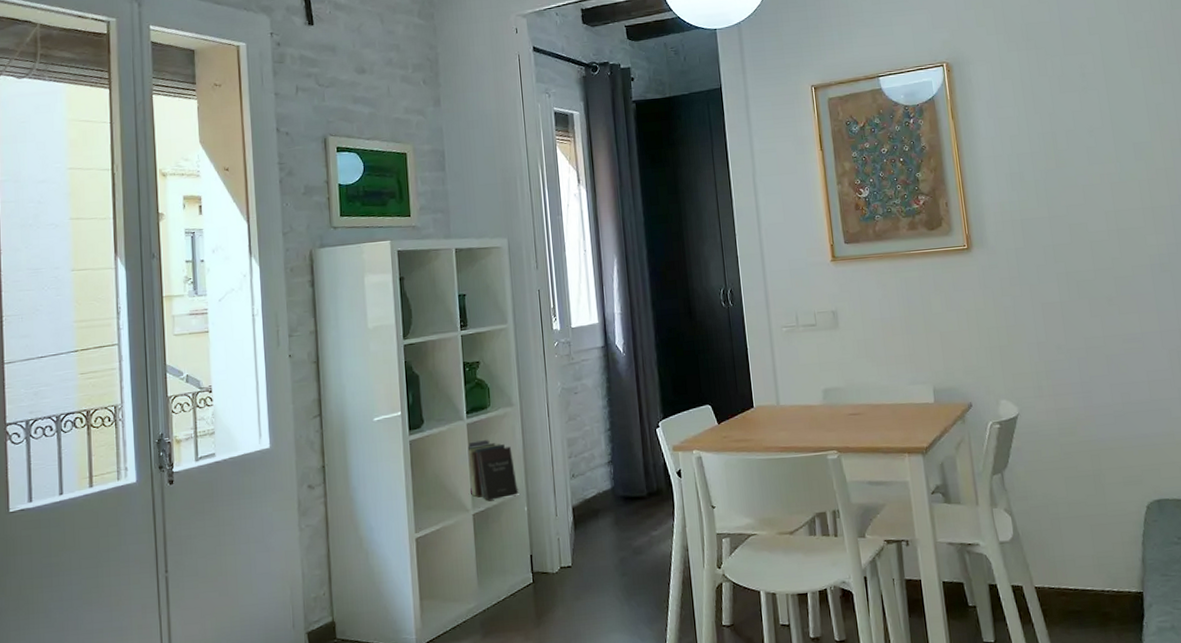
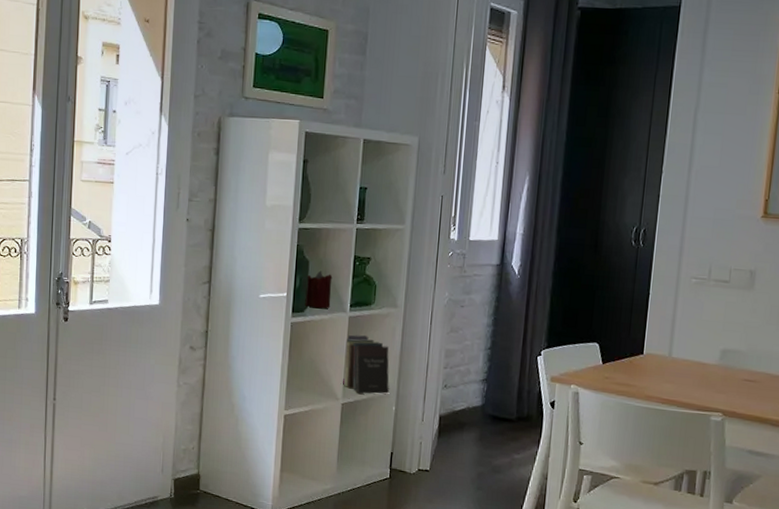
candle: none [419,383,447,423] -> present [305,270,333,309]

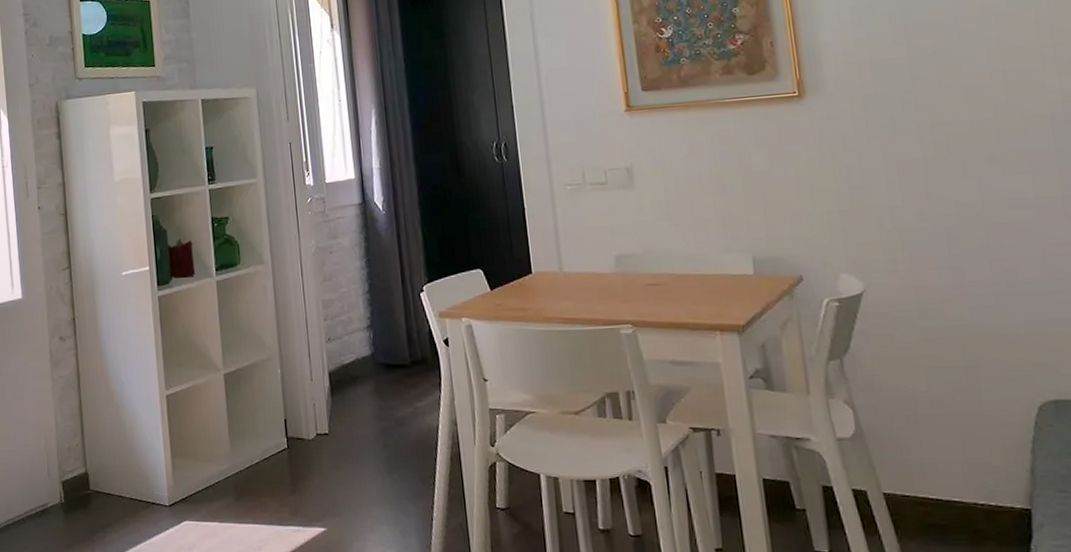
books: present [340,334,389,394] -> none [217,298,271,361]

